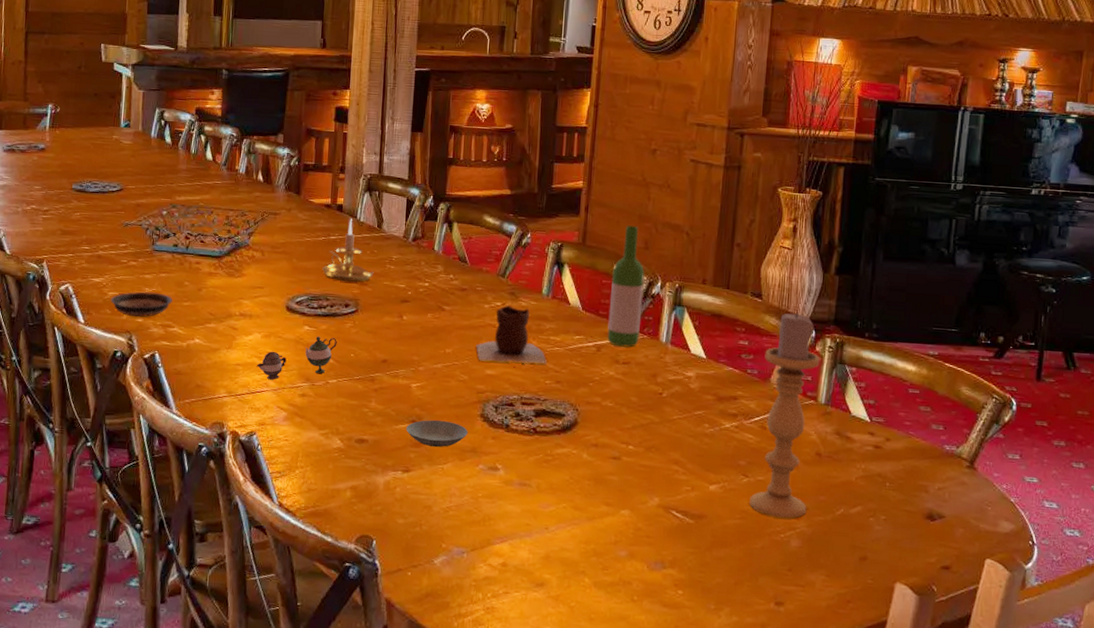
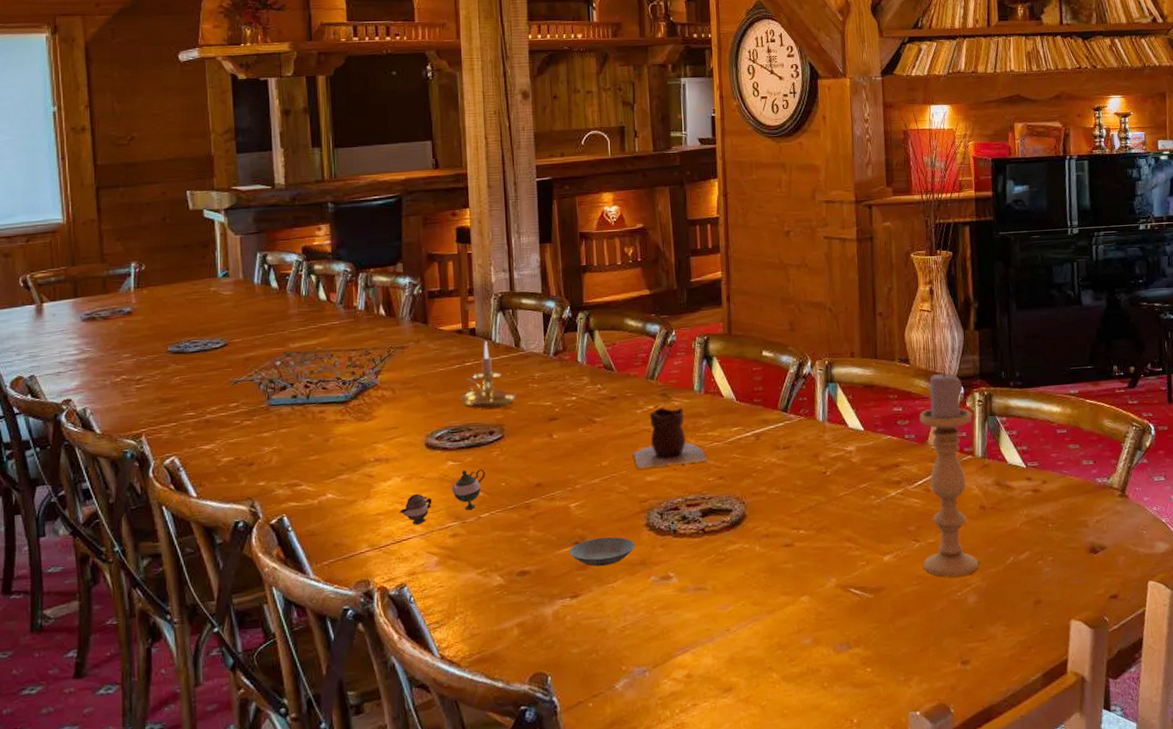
saucer: present [110,291,172,318] -> none [225,450,297,482]
wine bottle: present [607,226,645,347] -> none [761,309,797,432]

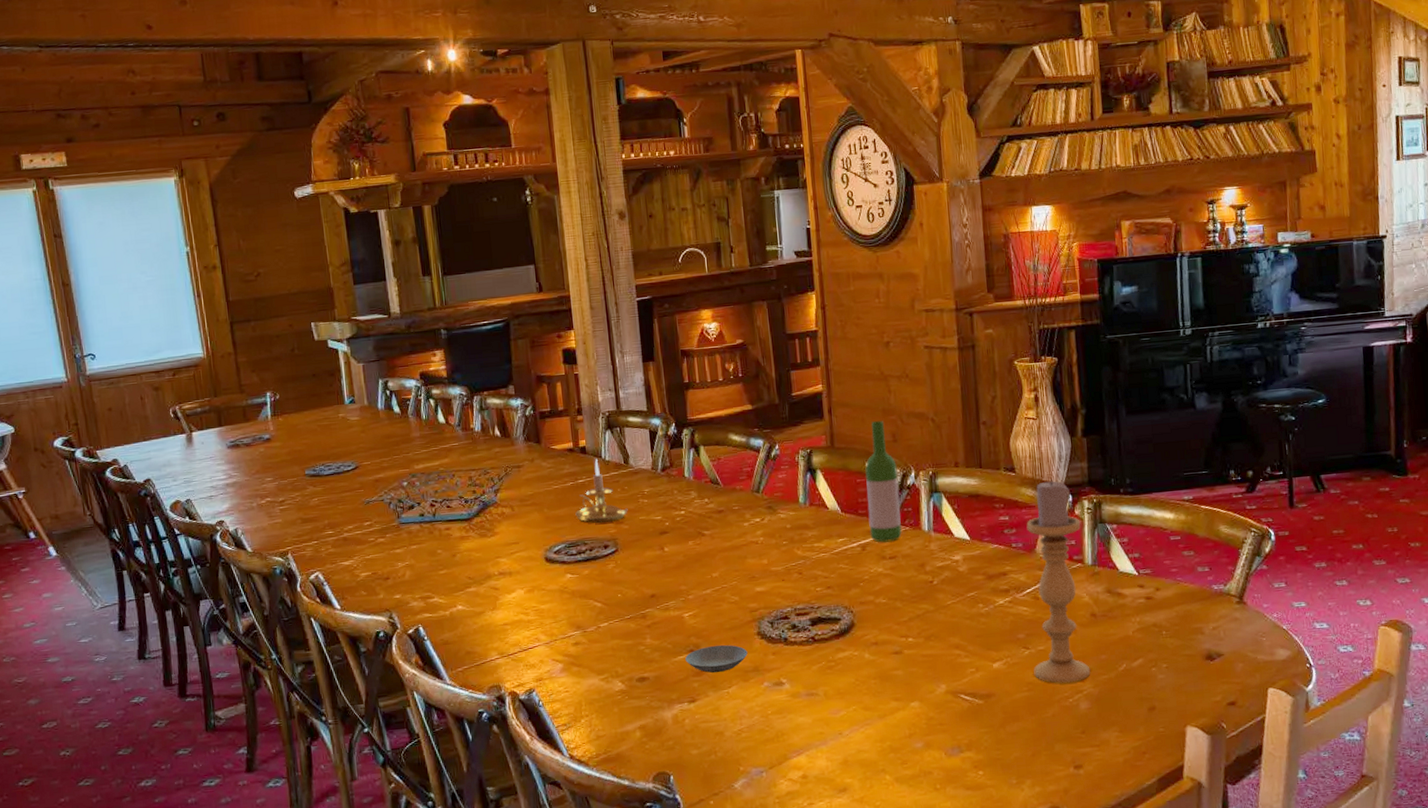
teapot: present [399,469,485,525] -> none [524,581,602,634]
vase: present [633,406,708,469] -> none [742,519,815,580]
wine bottle: none [761,309,797,432] -> present [865,421,903,543]

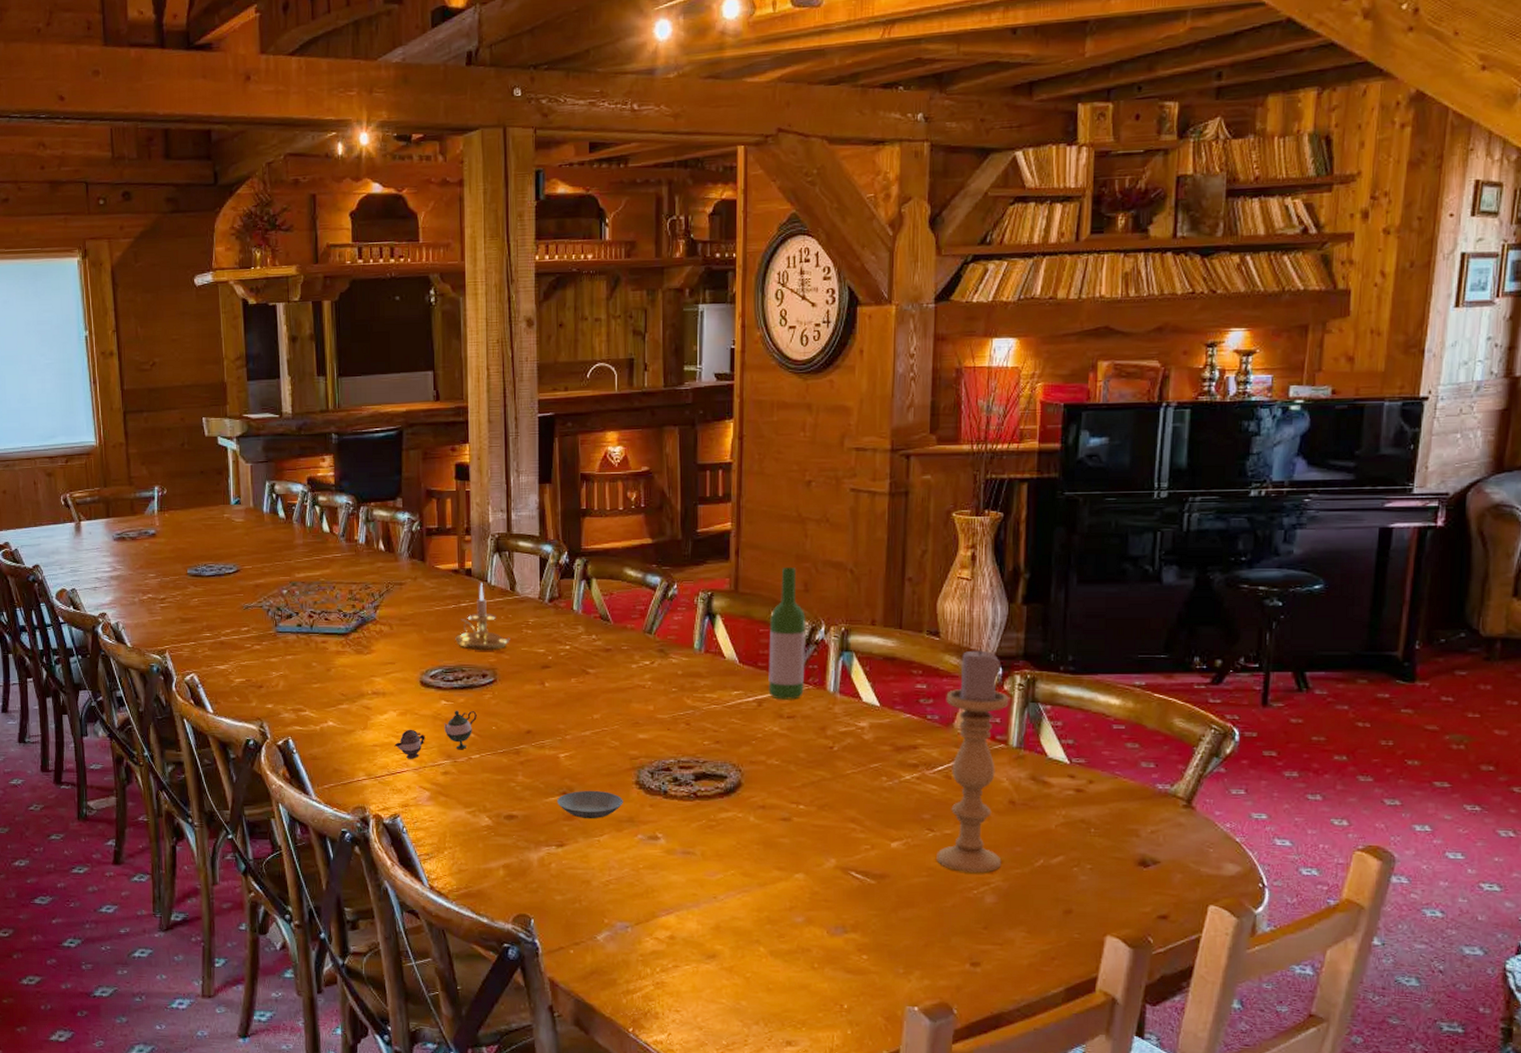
teapot: none [524,581,602,634] -> present [394,710,477,759]

